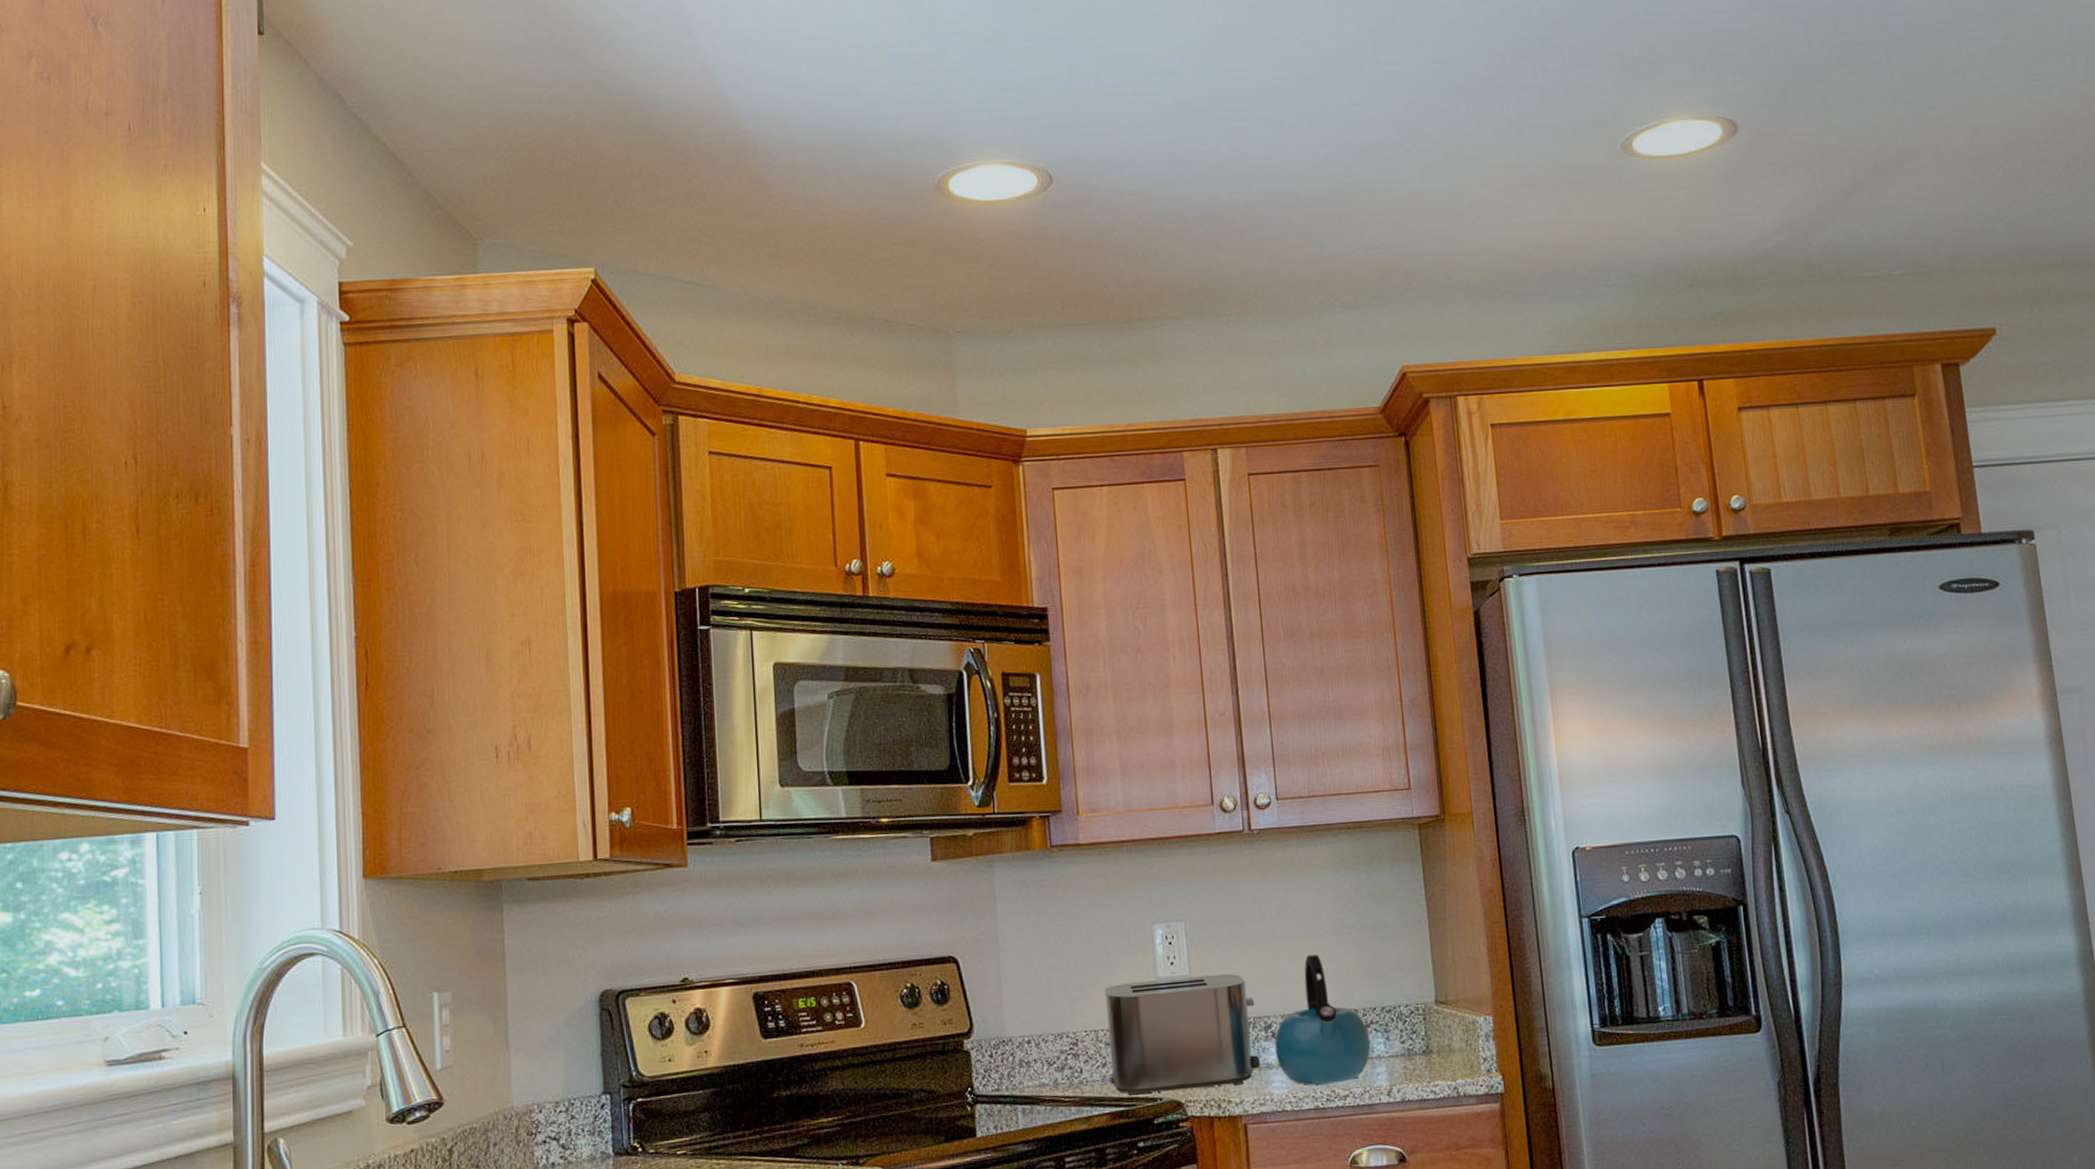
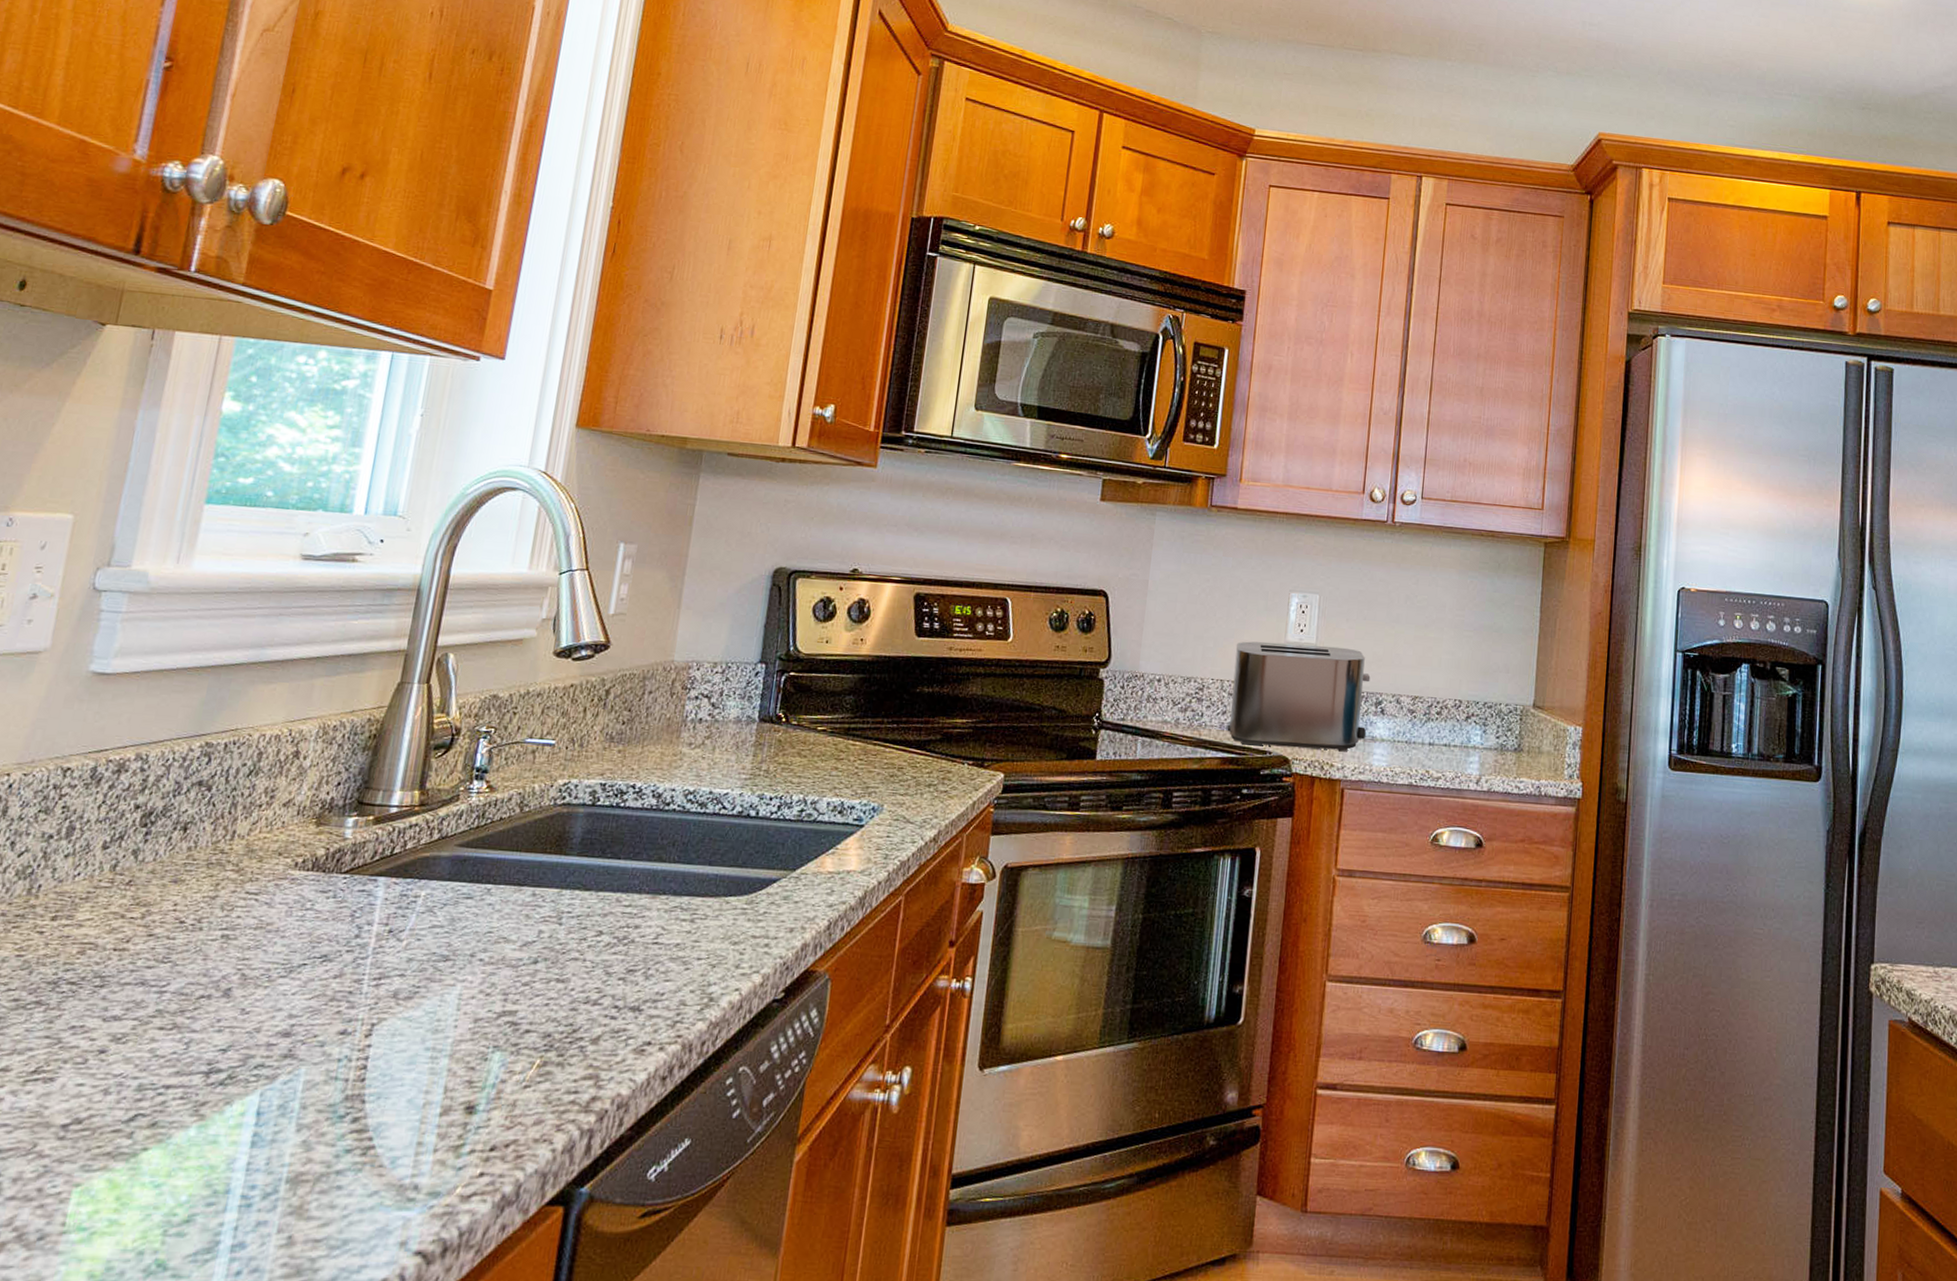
kettle: present [1274,954,1371,1085] -> none [1381,644,1469,765]

